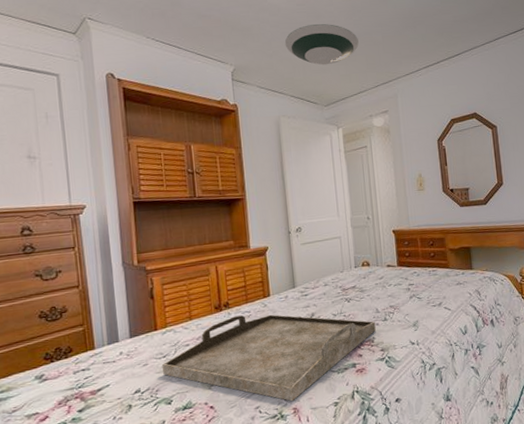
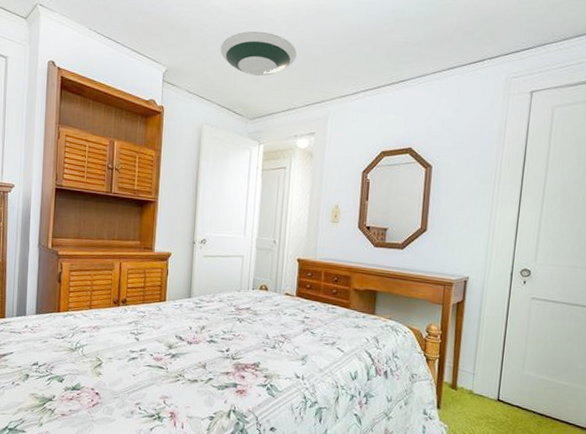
serving tray: present [162,314,376,402] -> none [60,313,263,406]

